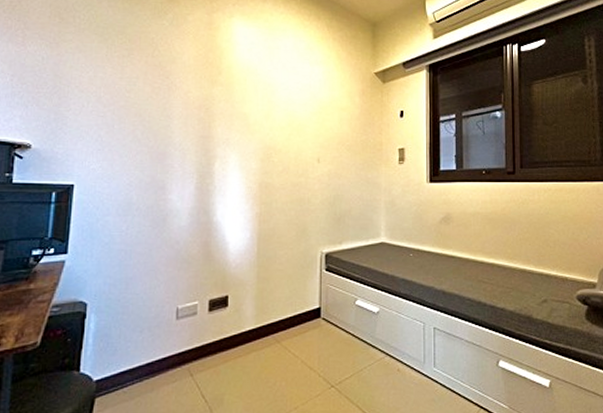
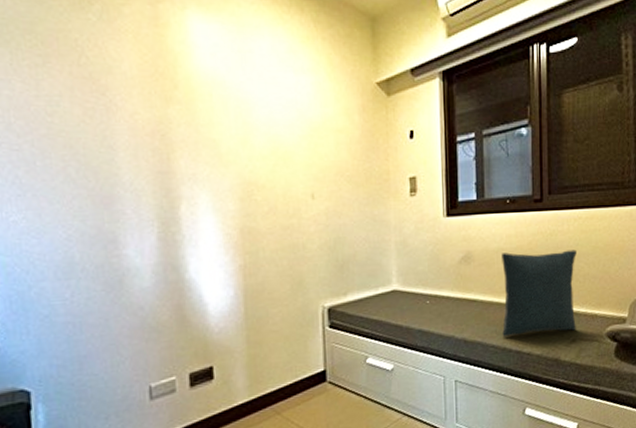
pillow: none [478,216,547,292] -> present [502,249,576,338]

